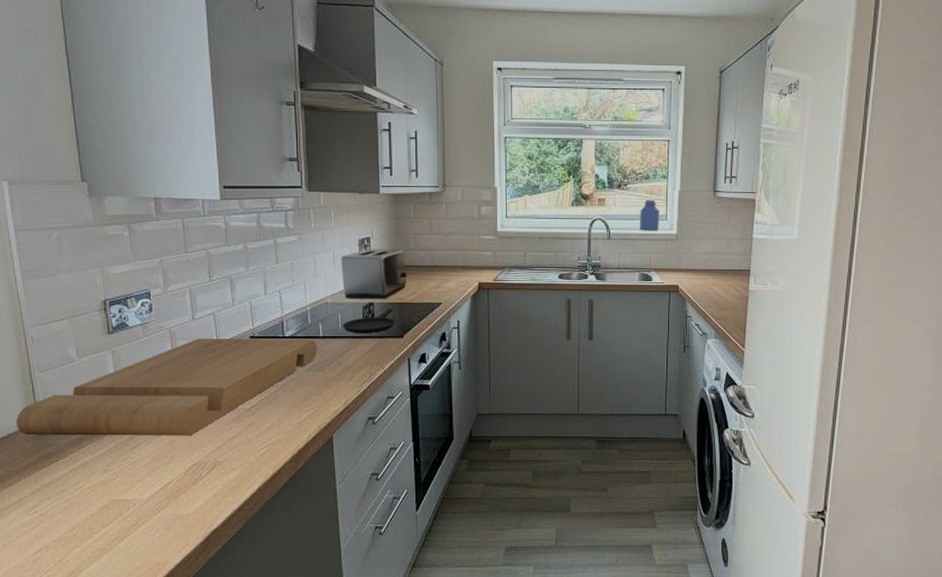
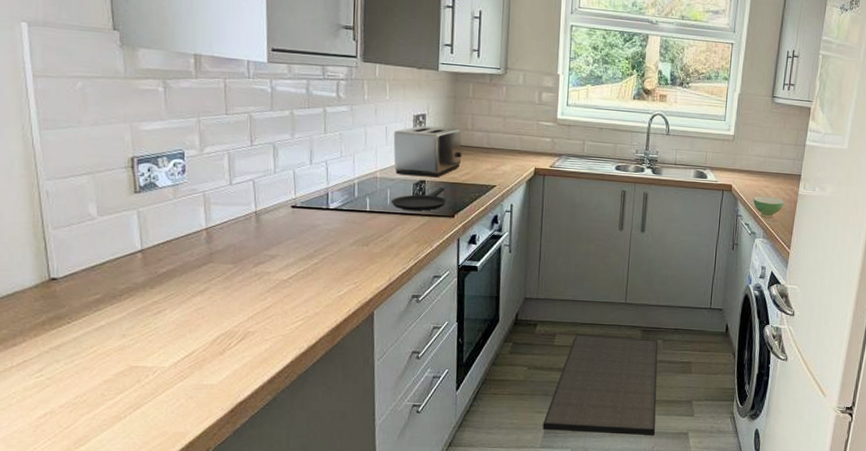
cutting board: present [15,339,317,436] -> none [23,204,363,303]
doormat: none [503,447,618,549] -> present [542,333,658,435]
jar: present [640,200,660,231] -> none [698,100,719,131]
bowl: none [701,294,735,317] -> present [752,196,785,218]

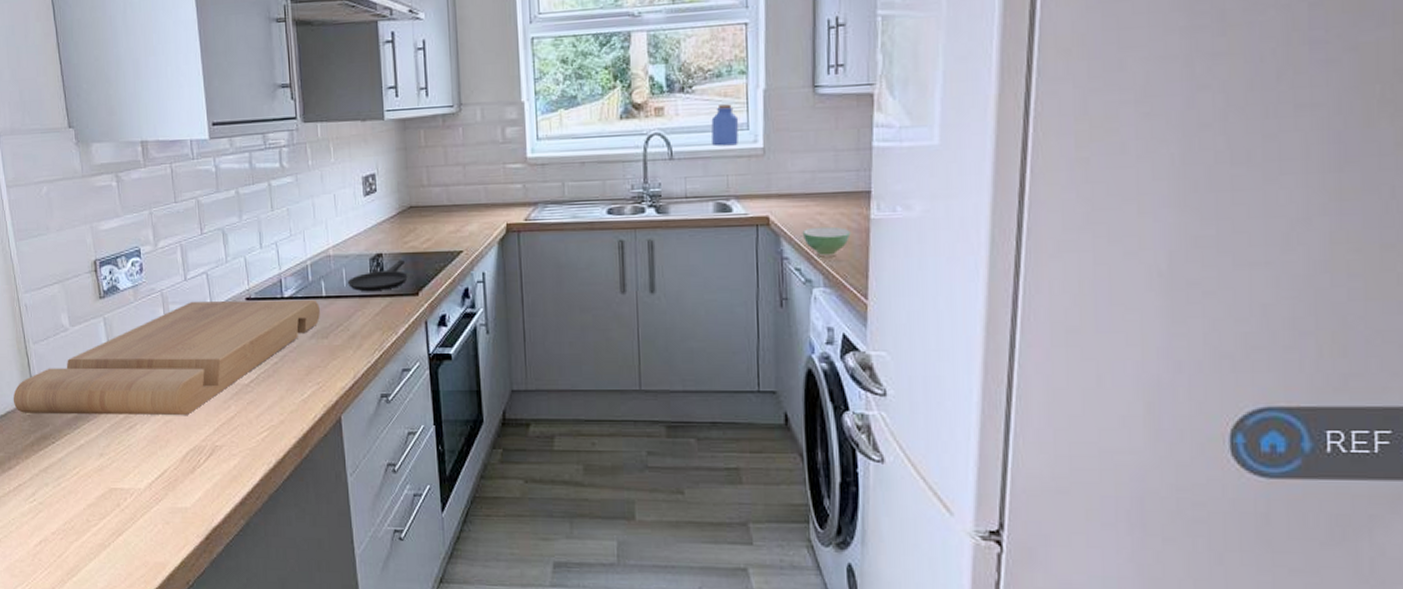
cutting board: none [23,204,363,303] -> present [13,299,320,415]
toaster: present [393,125,462,178] -> none [342,186,420,250]
doormat: present [542,333,658,435] -> none [550,434,701,571]
jar: none [698,100,719,131] -> present [711,104,739,147]

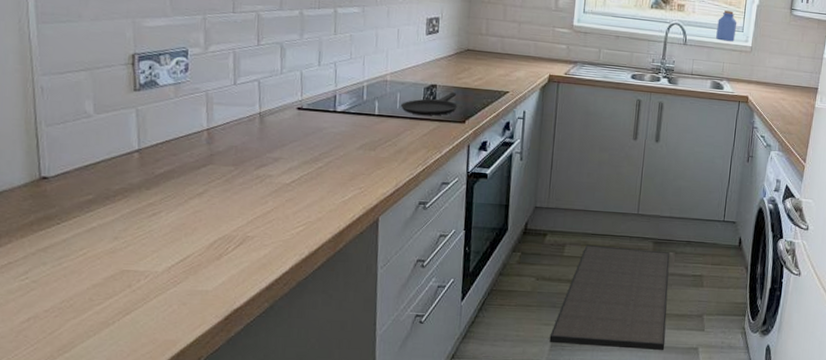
cutting board: present [13,299,320,415] -> none [12,105,371,207]
doormat: none [550,434,701,571] -> present [549,244,670,350]
bowl: present [802,226,851,257] -> none [769,108,801,131]

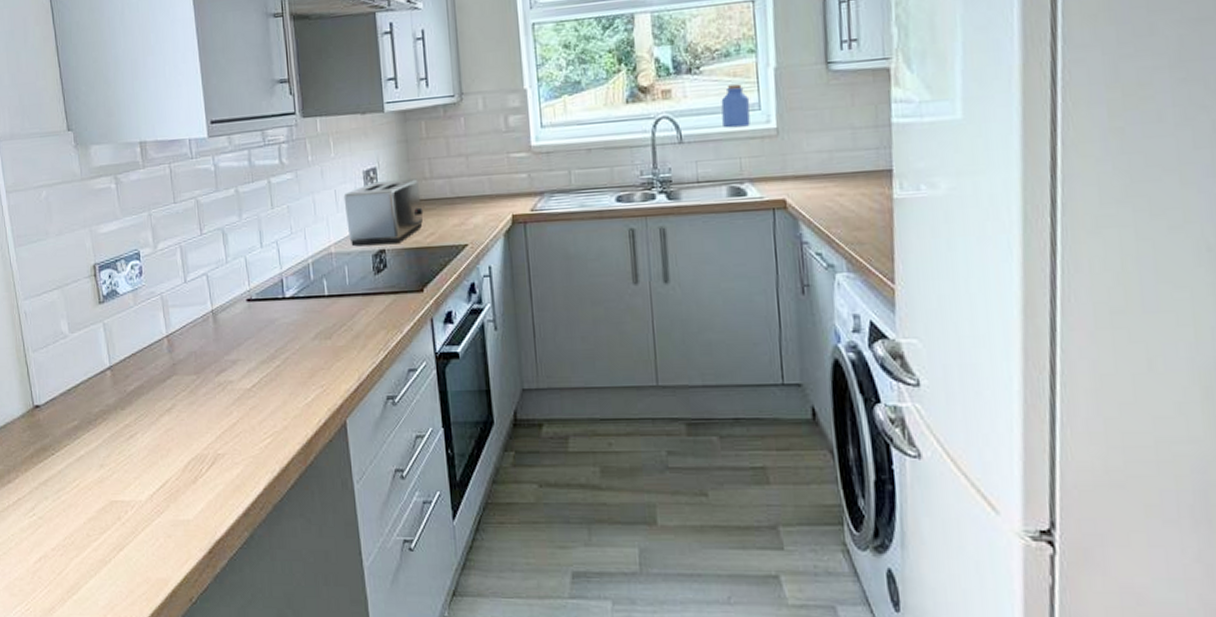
frying pan: present [400,92,459,116] -> none [349,256,413,289]
toaster: none [404,29,476,82] -> present [343,178,424,247]
doormat: present [549,244,670,350] -> none [568,433,729,580]

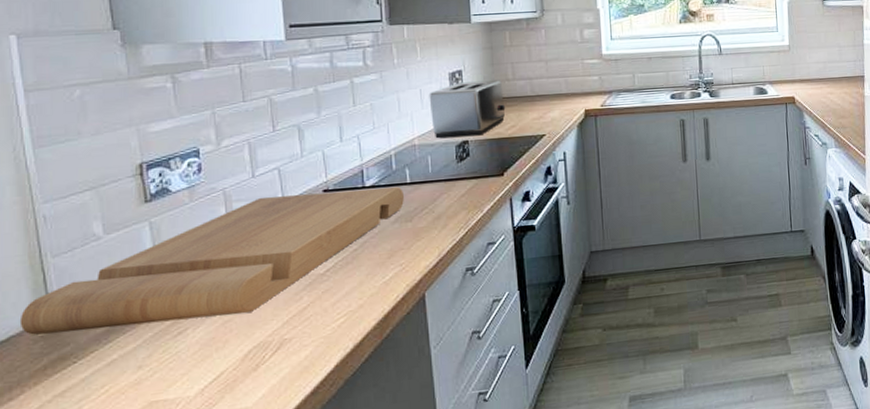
cutting board: none [12,299,323,425] -> present [19,186,404,335]
jar: present [721,84,751,129] -> none [750,12,771,44]

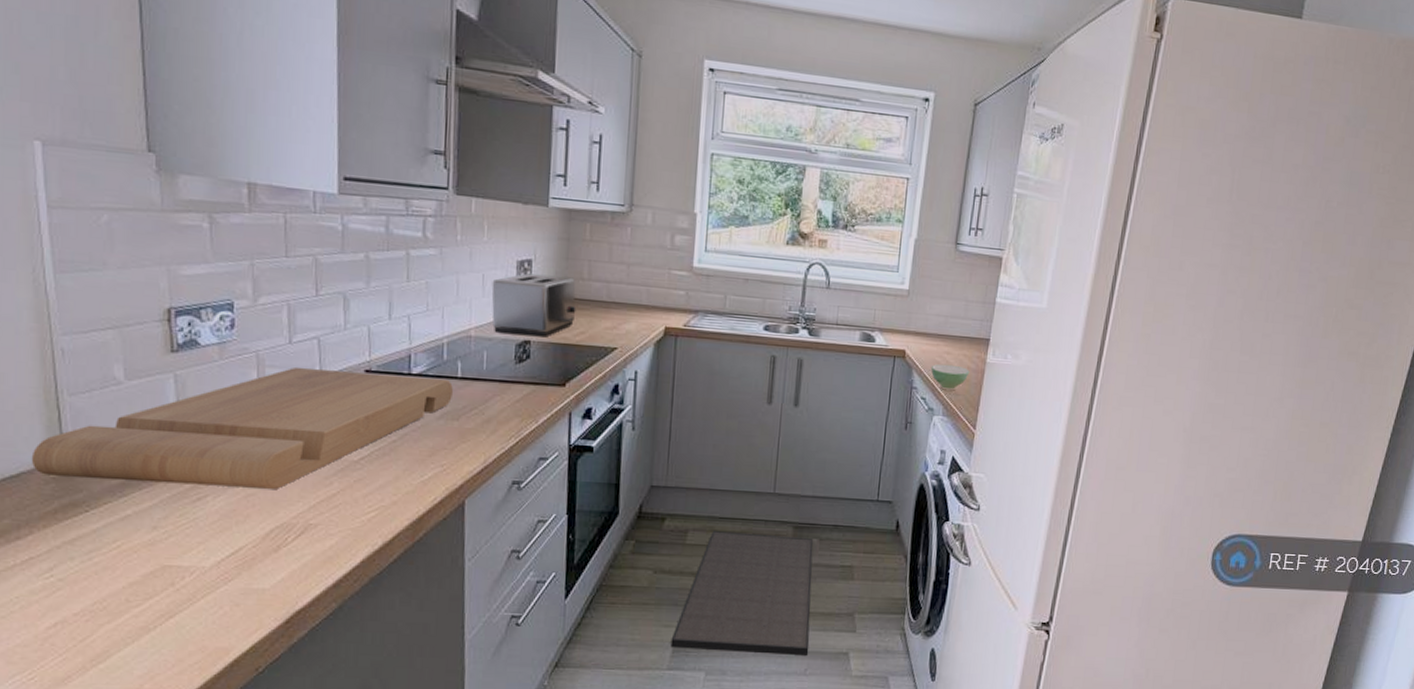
doormat: none [626,275,752,397] -> present [670,530,813,655]
bowl: none [818,102,852,126] -> present [930,364,970,391]

